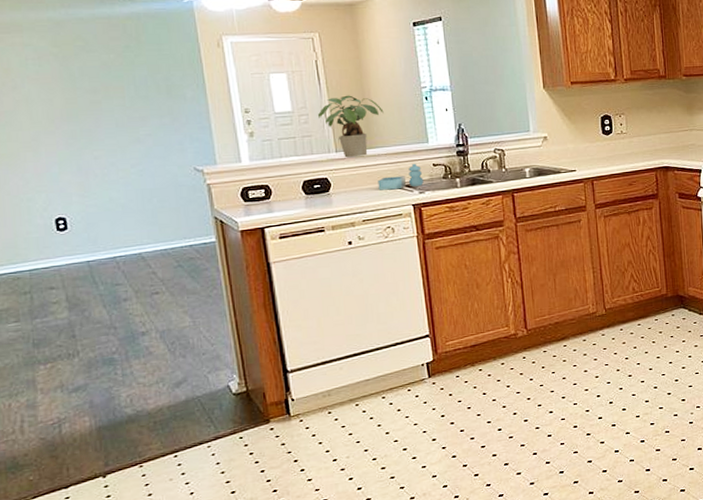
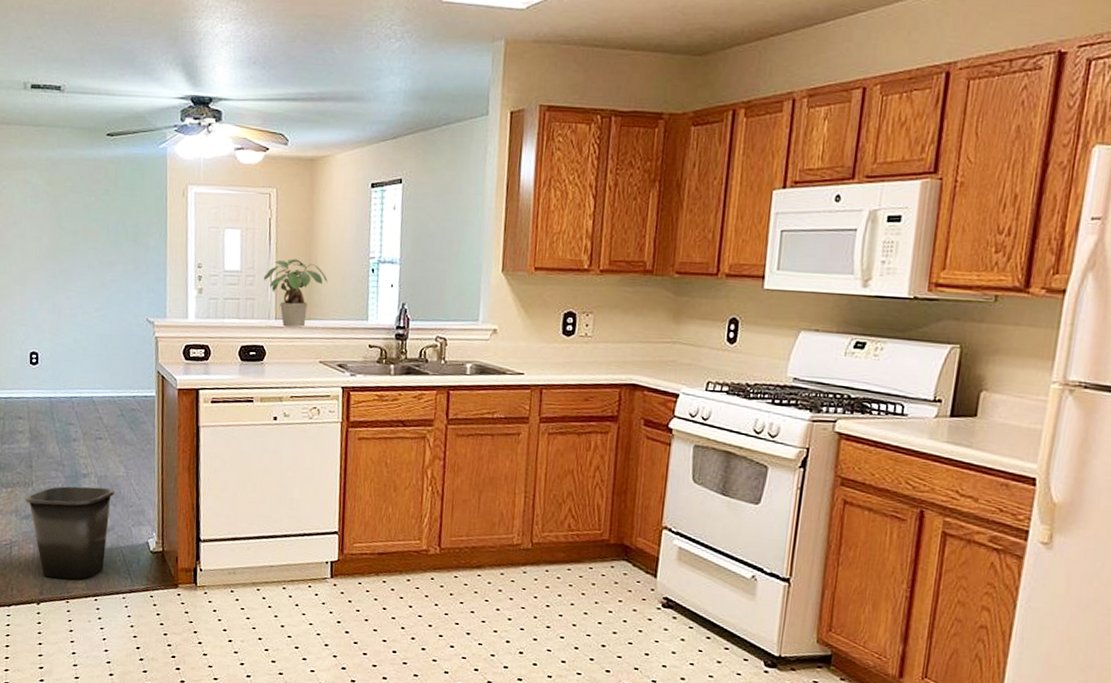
waste bin: none [70,340,183,447] -> present [24,486,115,580]
soap dispenser: present [378,163,424,191] -> none [310,341,357,369]

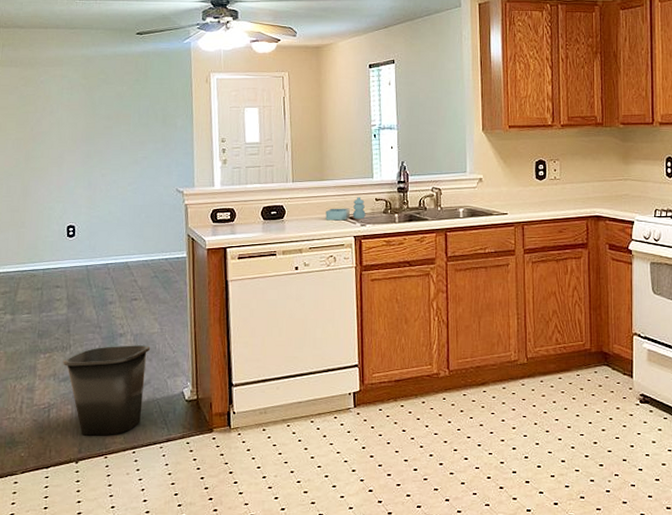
potted plant: present [264,259,328,328] -> none [281,130,337,188]
soap dispenser: none [310,341,357,369] -> present [325,197,366,221]

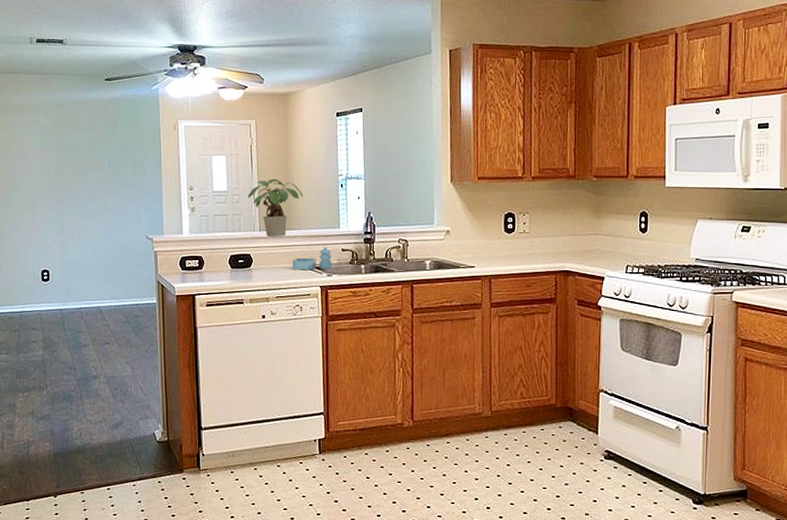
waste bin: present [62,344,151,436] -> none [40,386,123,472]
potted plant: none [281,130,337,188] -> present [248,179,304,237]

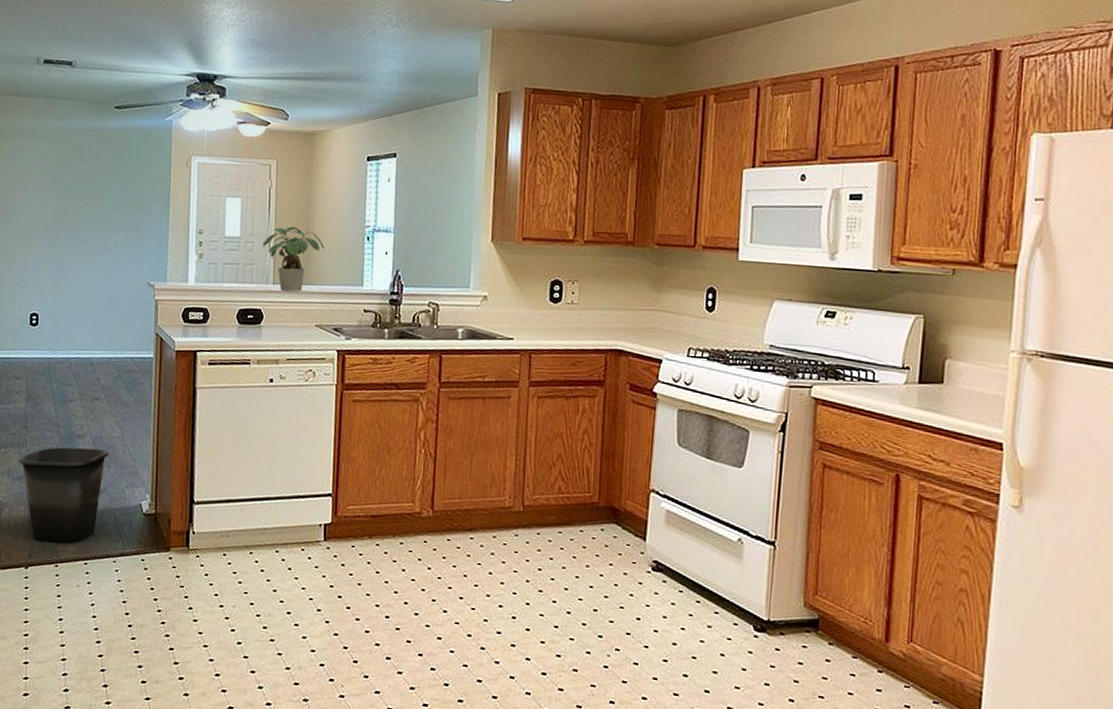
waste bin: none [40,386,123,472] -> present [18,446,110,543]
soap dispenser: present [292,247,332,271] -> none [307,306,352,332]

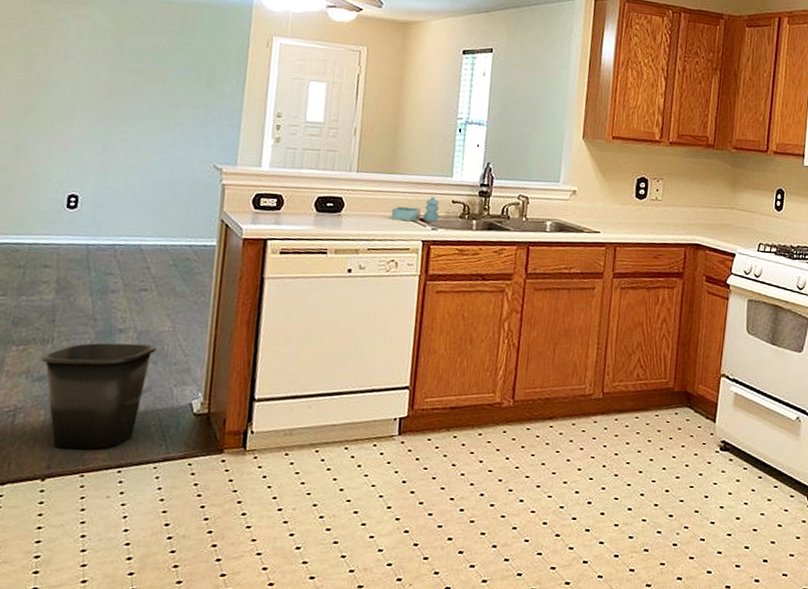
potted plant: present [263,226,325,292] -> none [348,114,414,181]
soap dispenser: none [307,306,352,332] -> present [391,196,440,223]

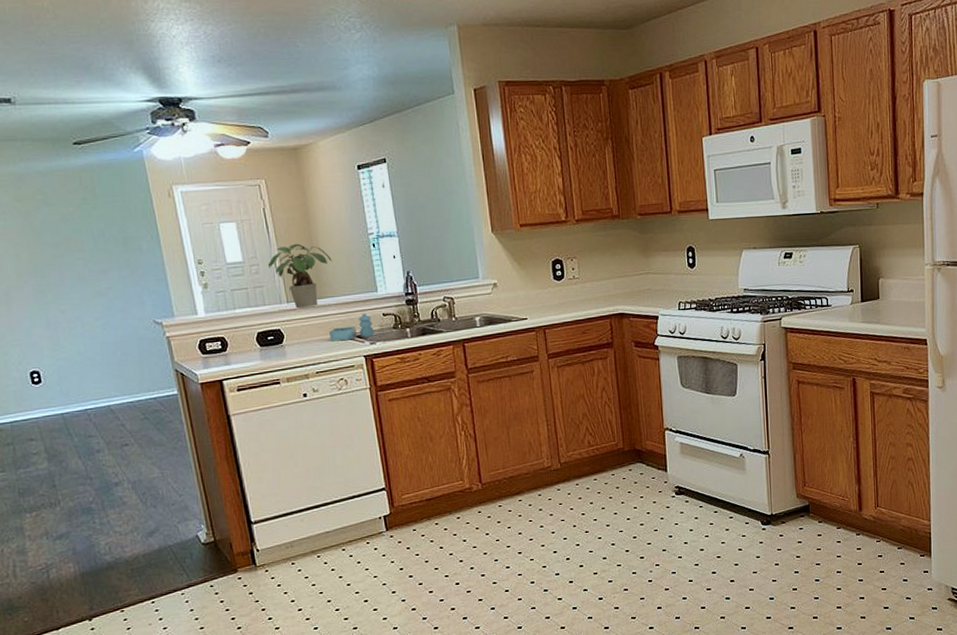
waste bin: present [40,342,157,450] -> none [53,491,155,592]
potted plant: none [348,114,414,181] -> present [268,243,332,309]

